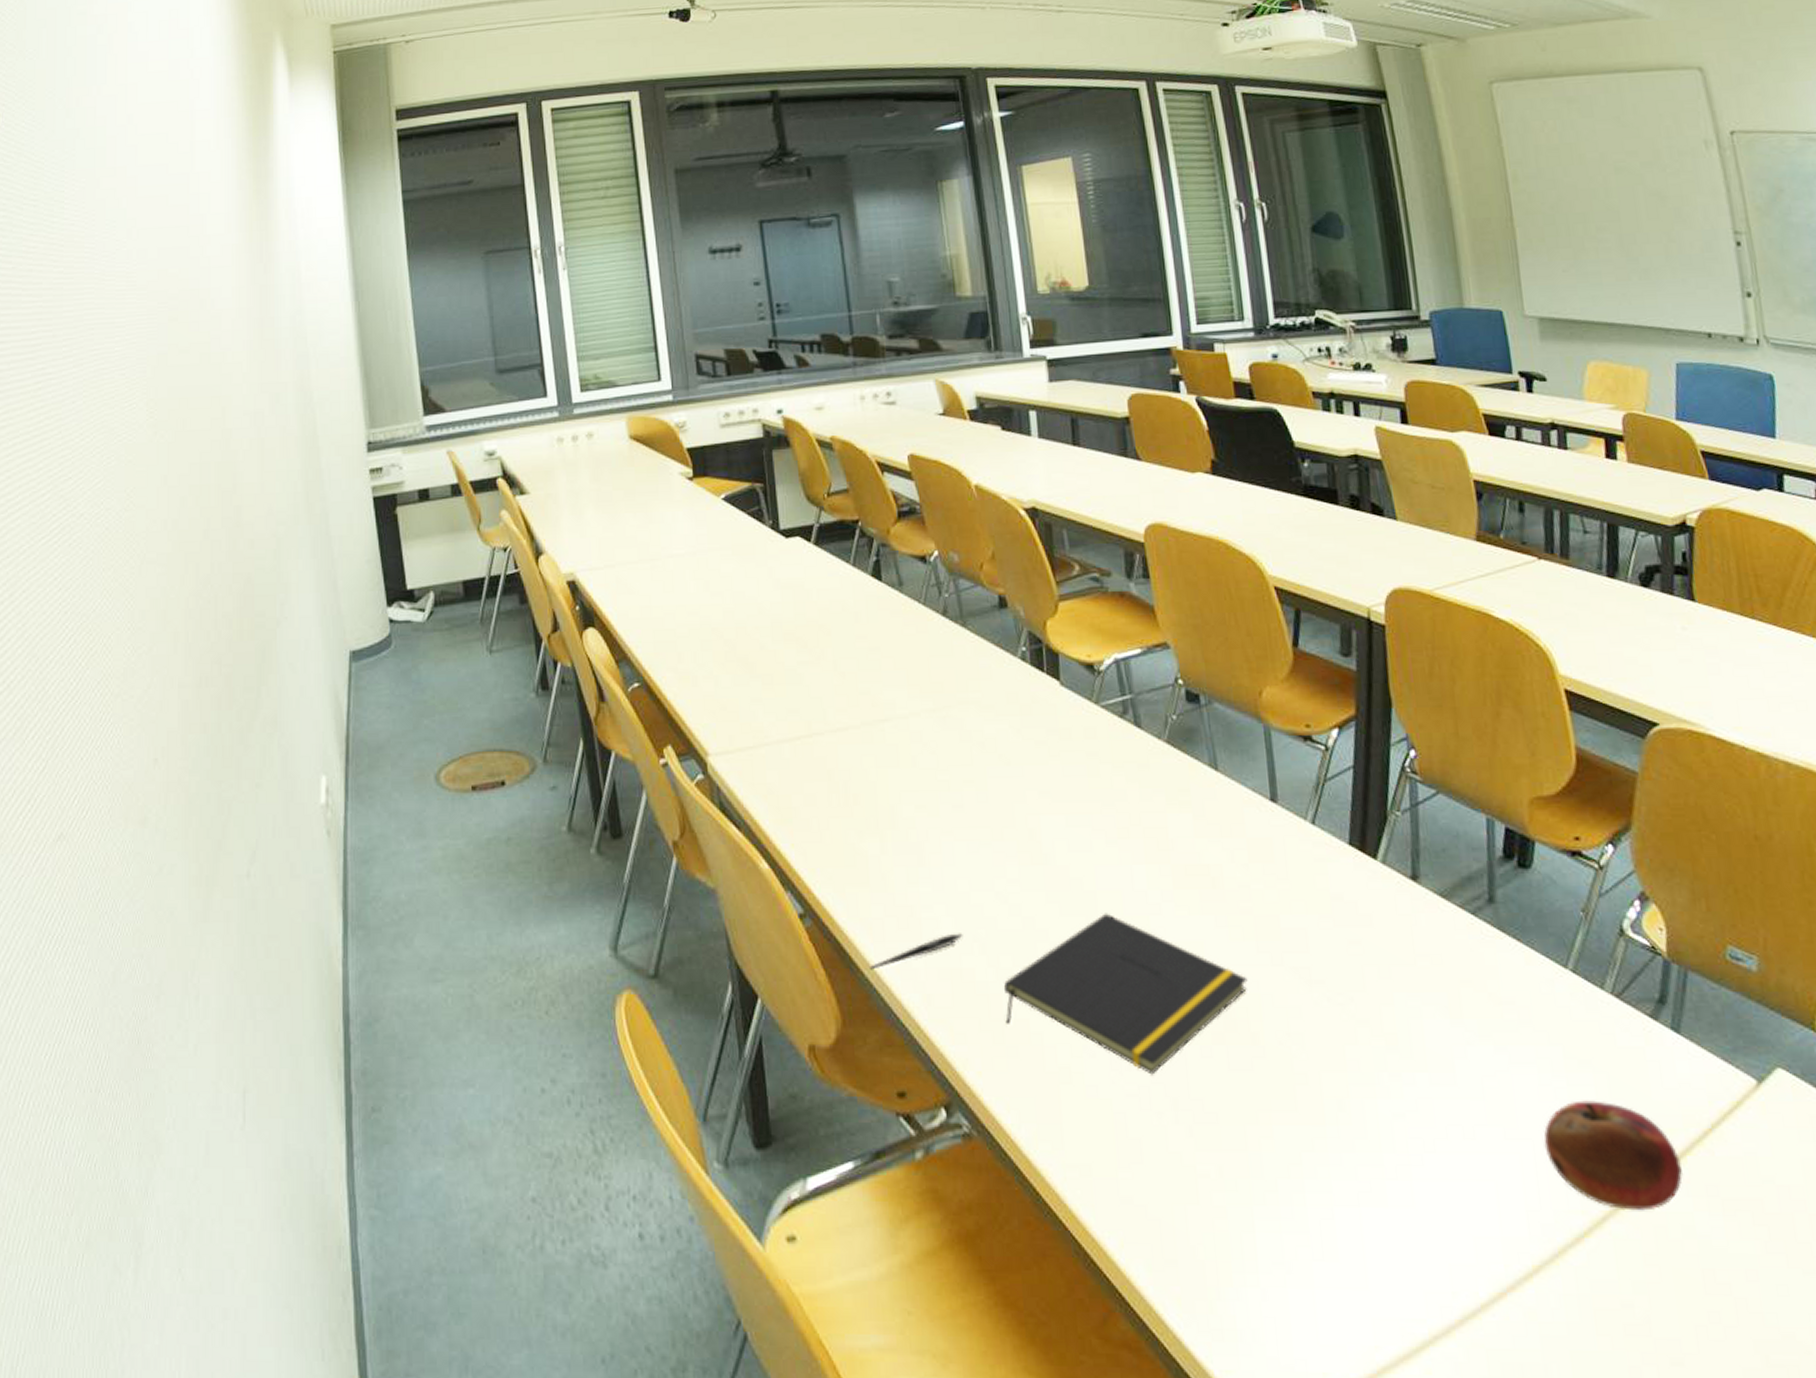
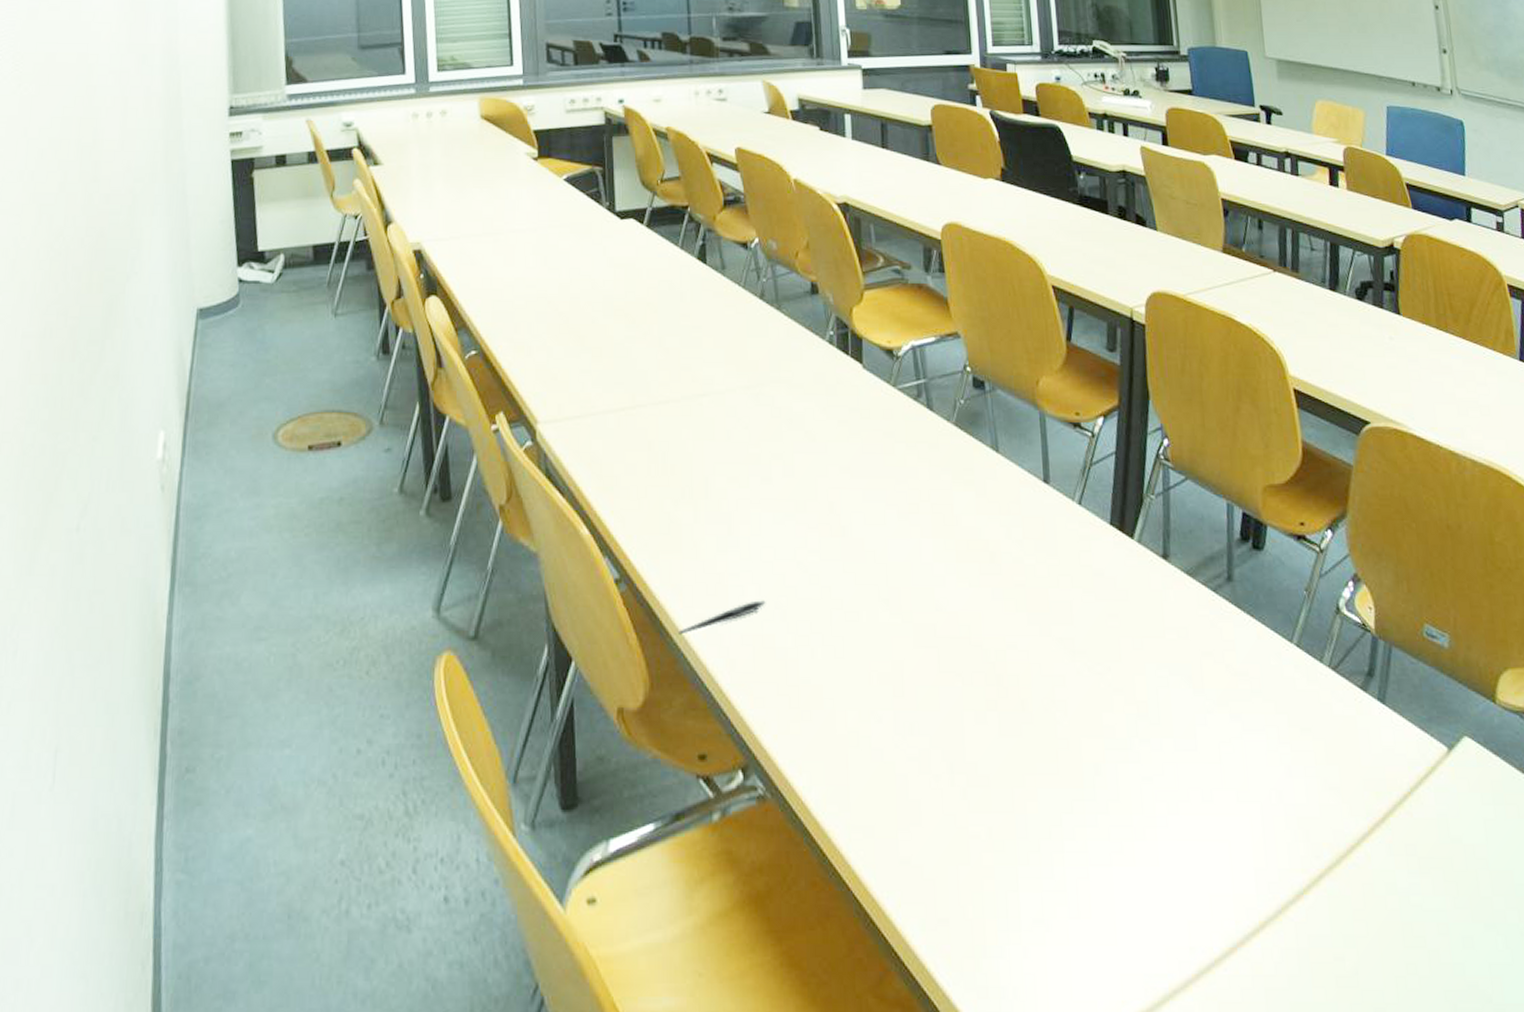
notepad: present [1003,913,1248,1075] -> none [800,583,1019,739]
fruit: present [1543,1100,1684,1211] -> none [1270,765,1387,869]

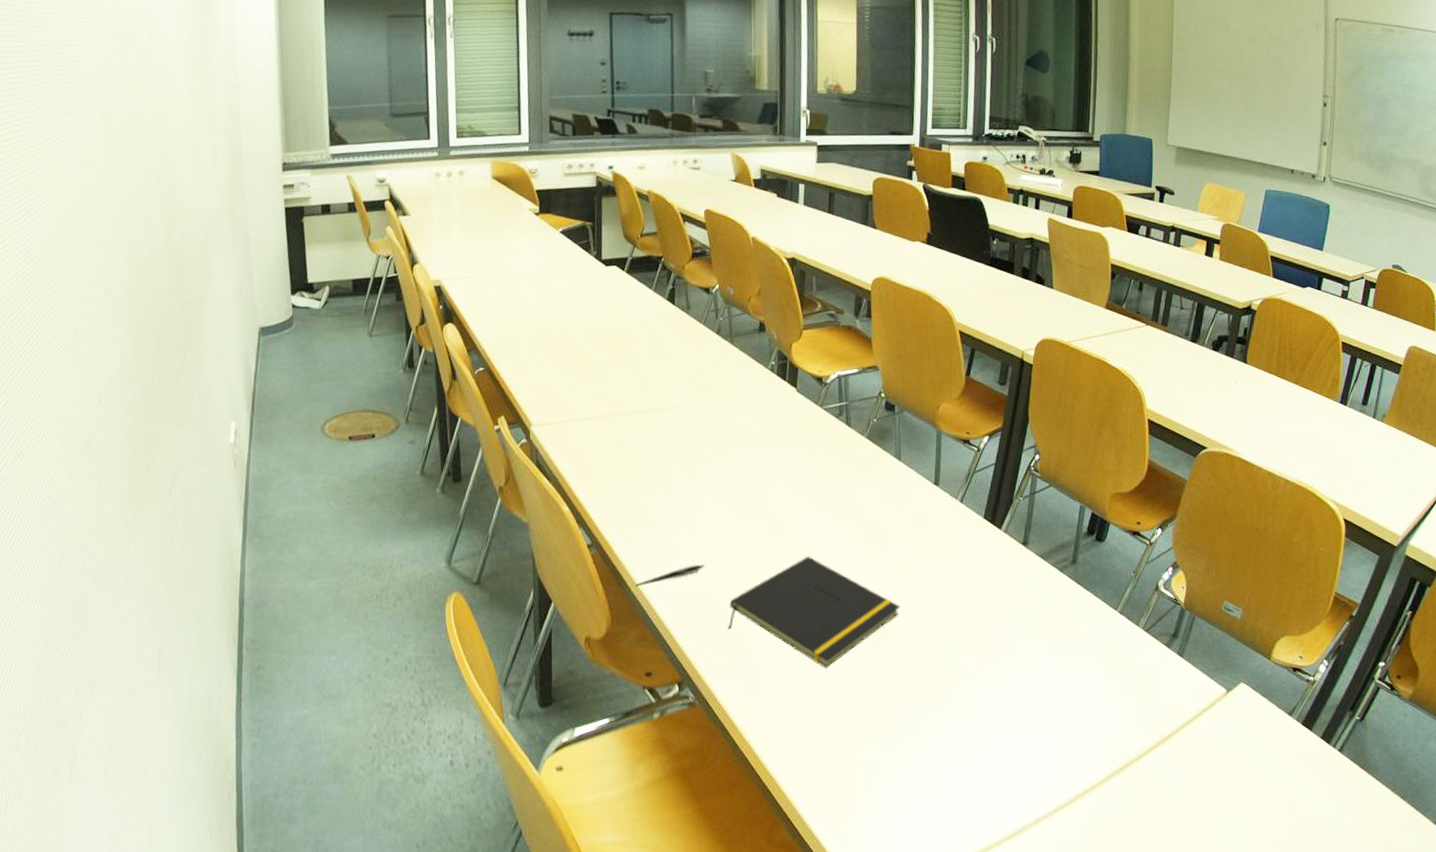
notepad: none [800,583,1019,739] -> present [728,556,900,669]

